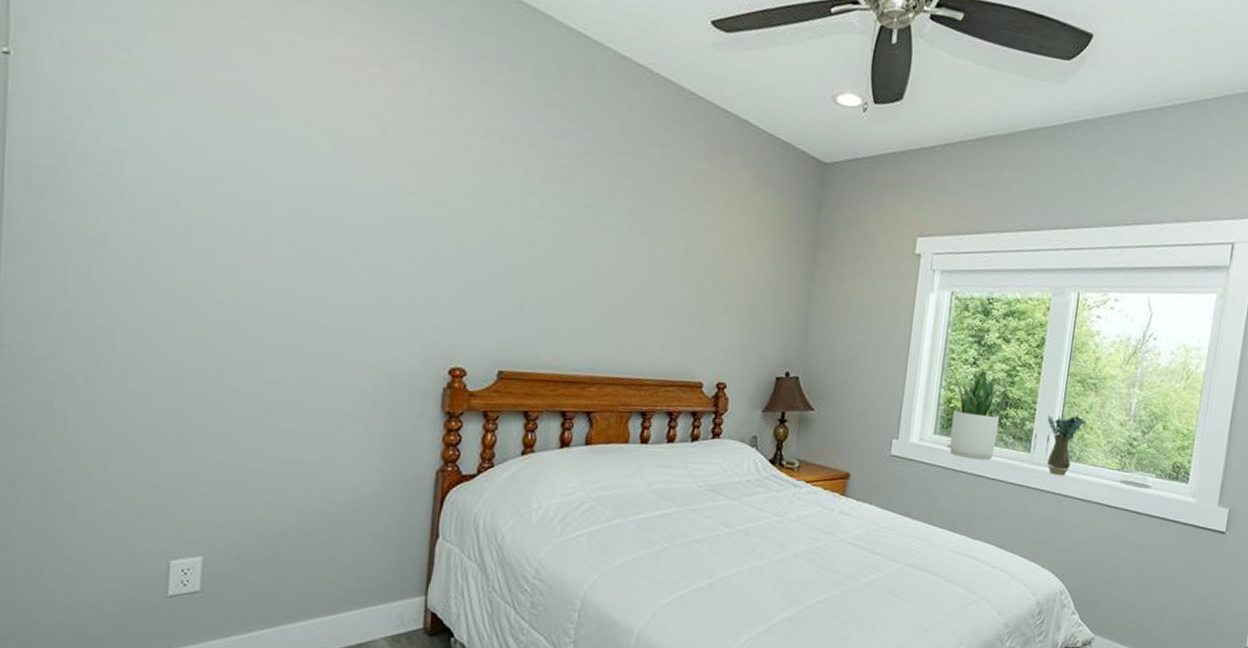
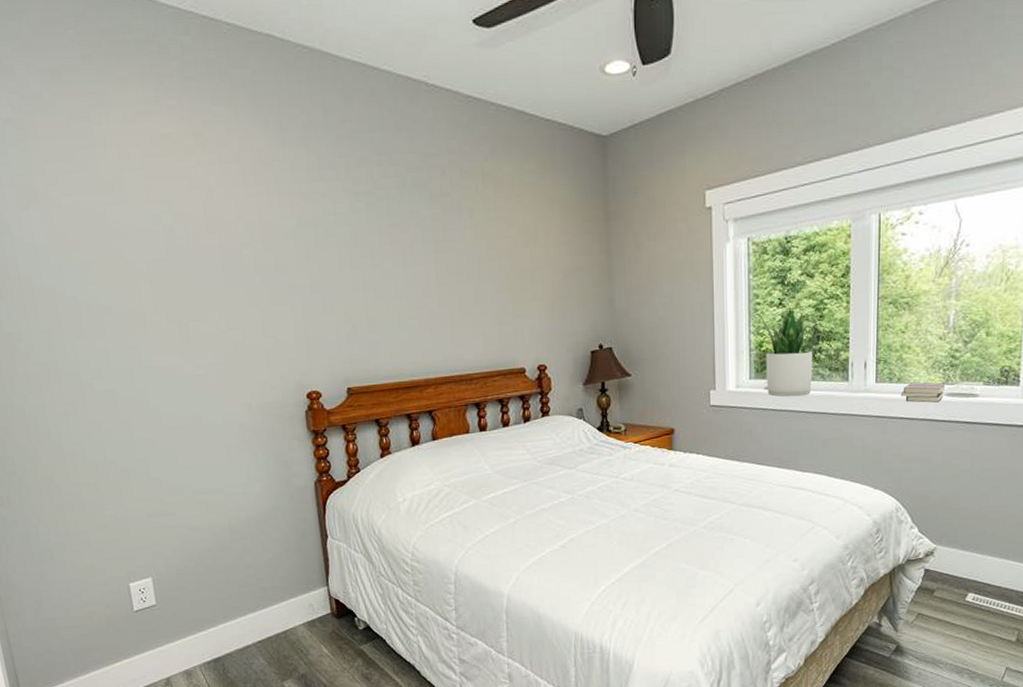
vase: present [1047,413,1086,476] -> none [862,335,903,400]
books: none [1078,464,1122,488] -> present [901,382,946,403]

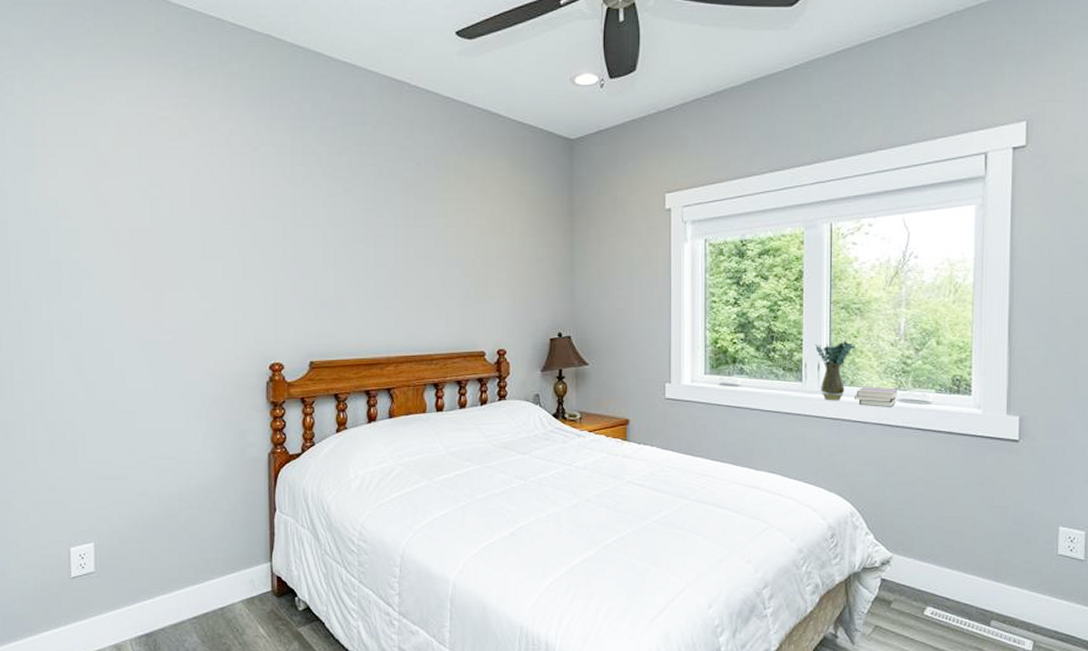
planter: present [761,308,813,397] -> none [716,308,768,394]
vase: none [862,335,903,400] -> present [815,339,855,401]

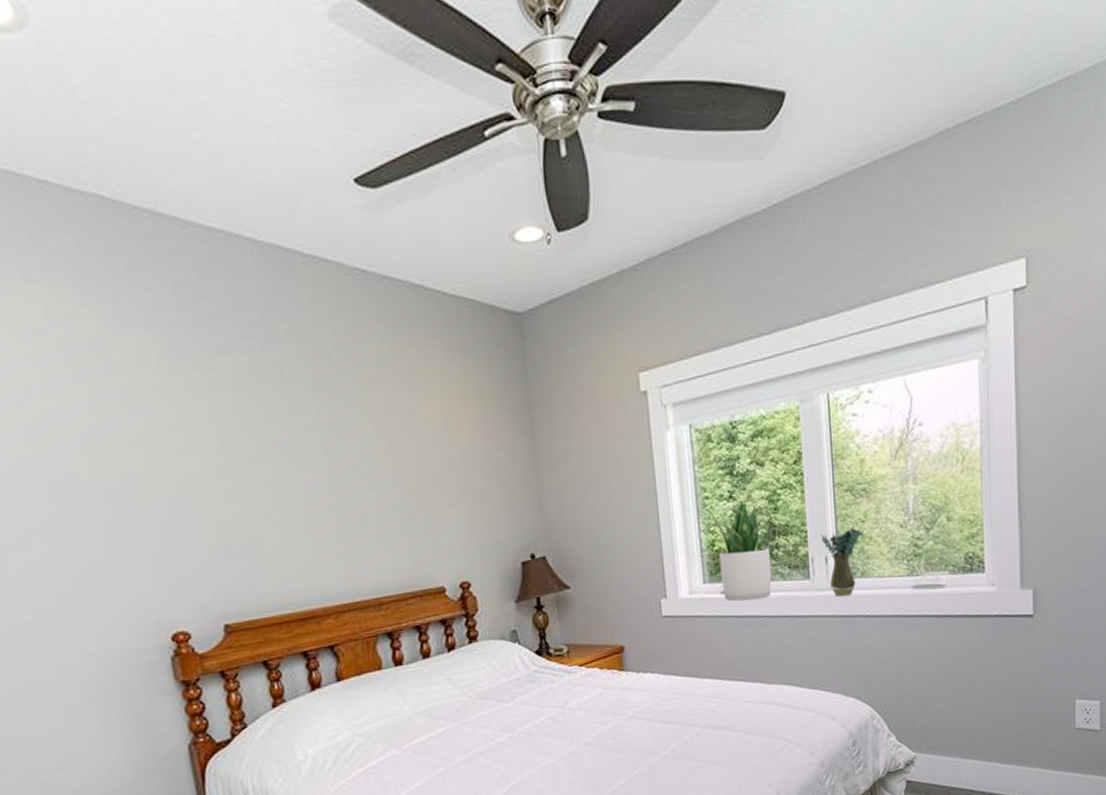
planter: none [716,308,768,394] -> present [710,501,772,602]
books: present [854,386,898,407] -> none [866,574,911,598]

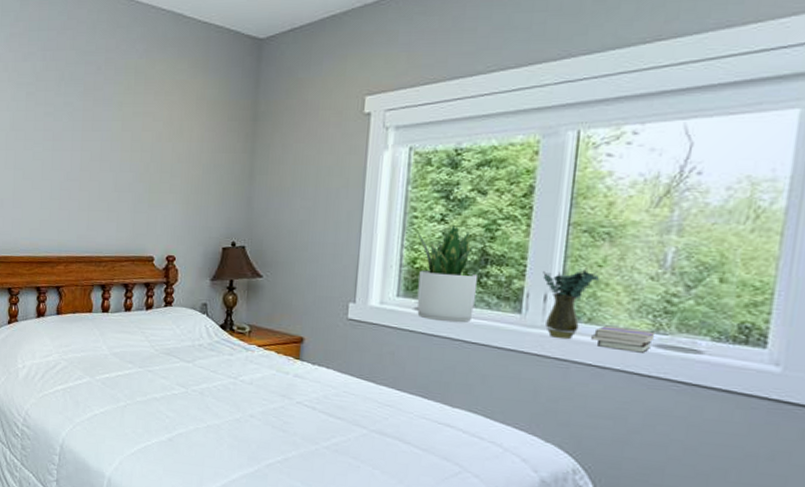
books: none [866,574,911,598] -> present [591,325,656,353]

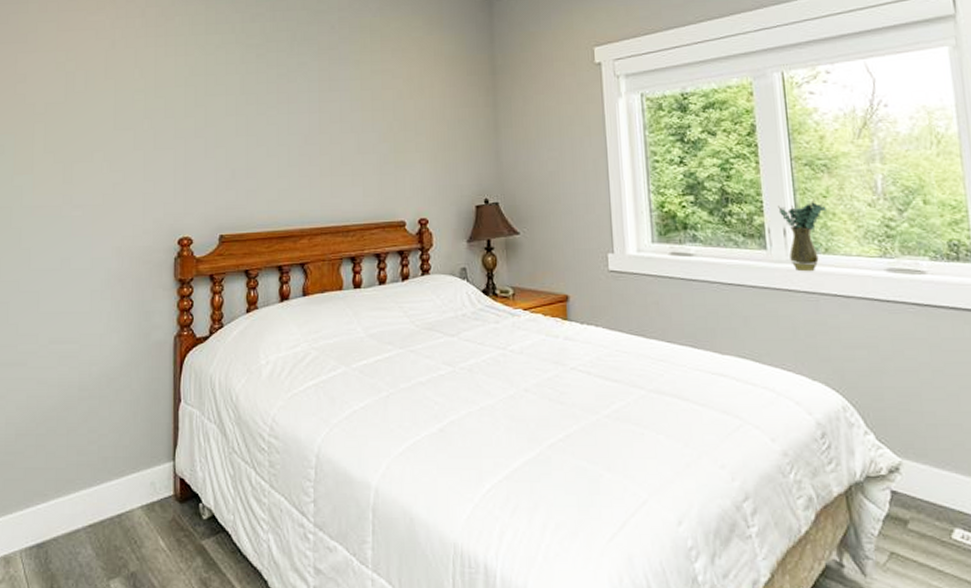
planter: present [417,225,478,323] -> none [660,167,724,265]
books: present [591,325,656,353] -> none [831,254,885,279]

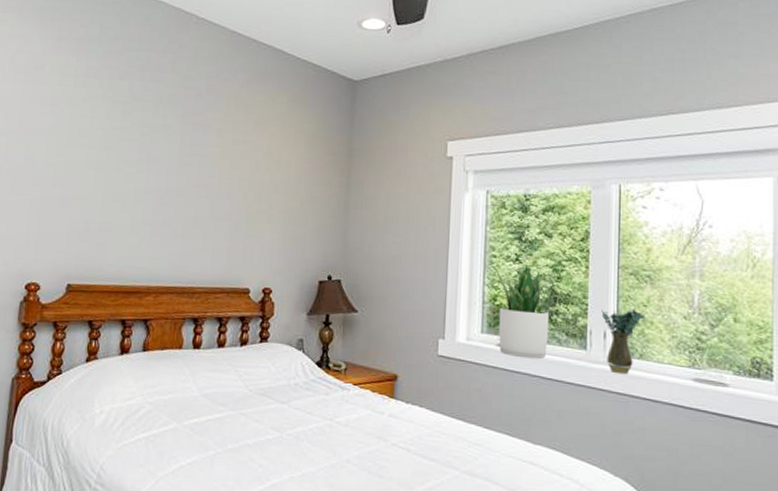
planter: none [660,167,724,265] -> present [496,265,550,360]

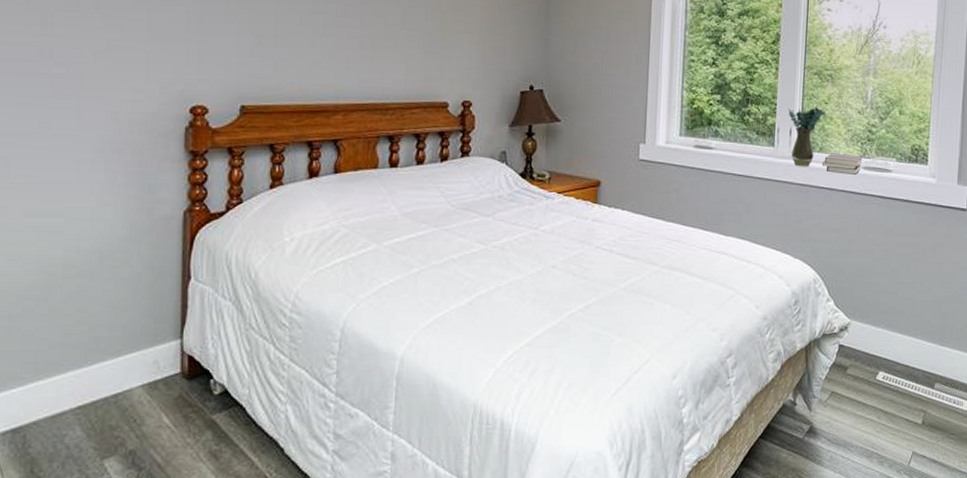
planter: present [496,265,550,360] -> none [694,69,742,158]
books: none [644,361,692,387] -> present [822,153,863,175]

